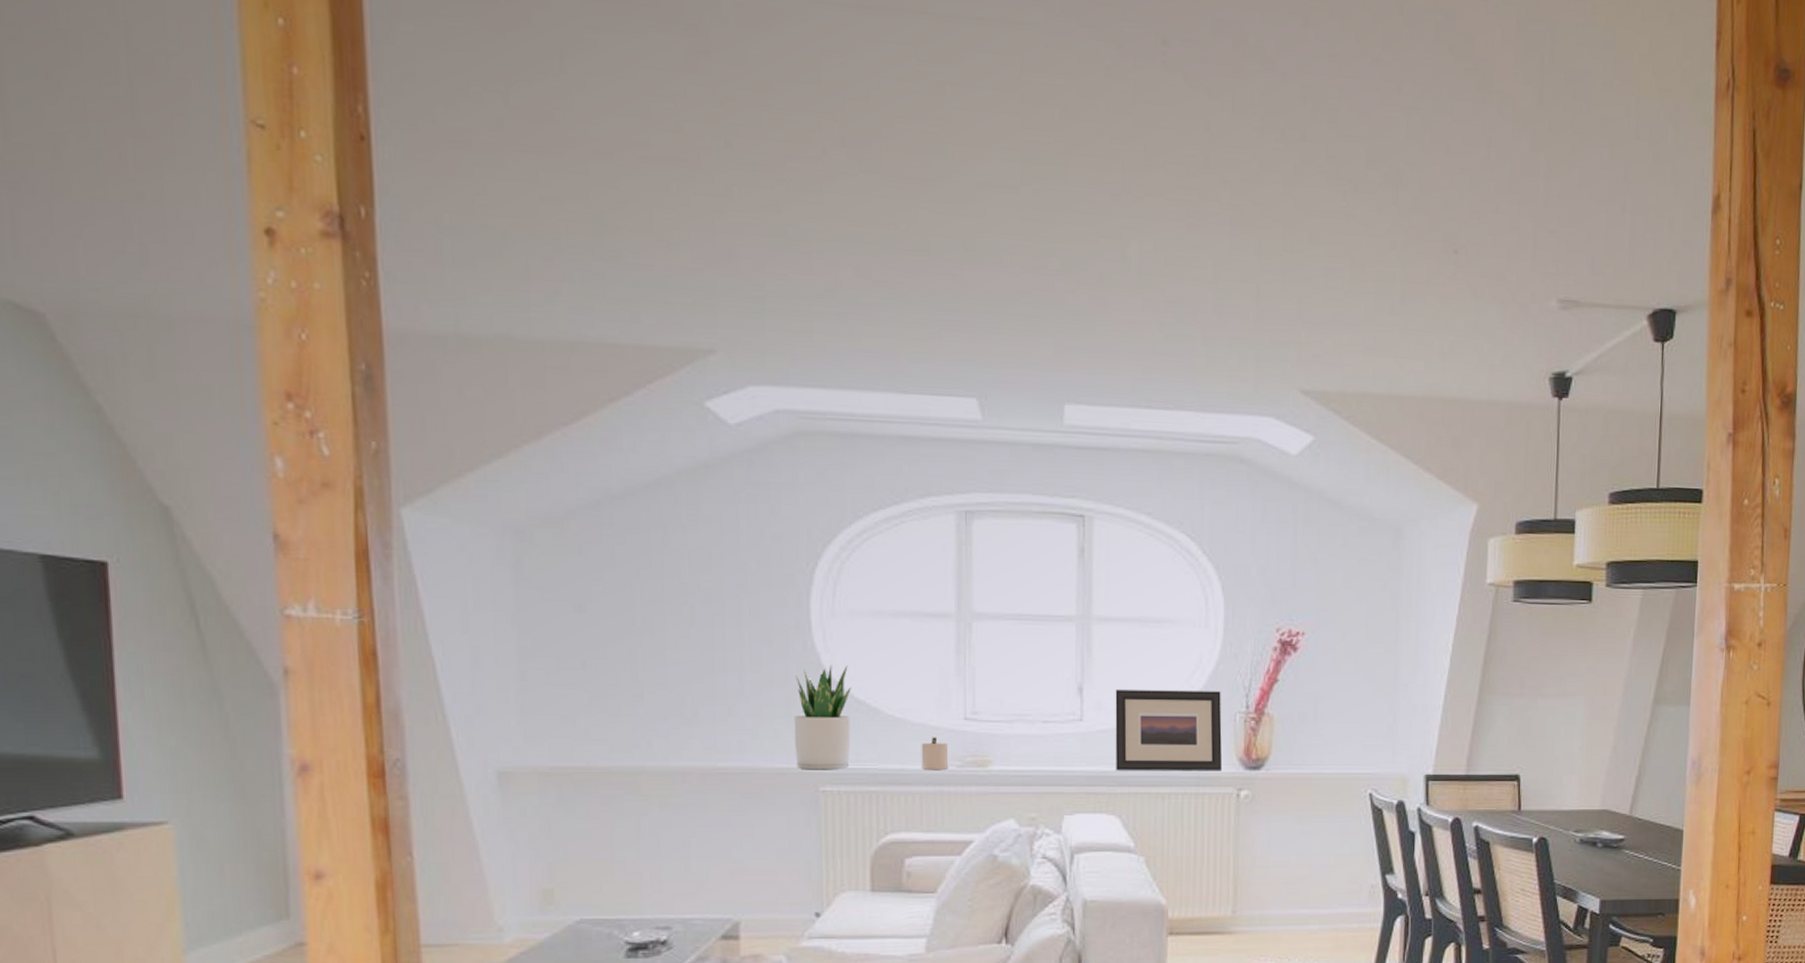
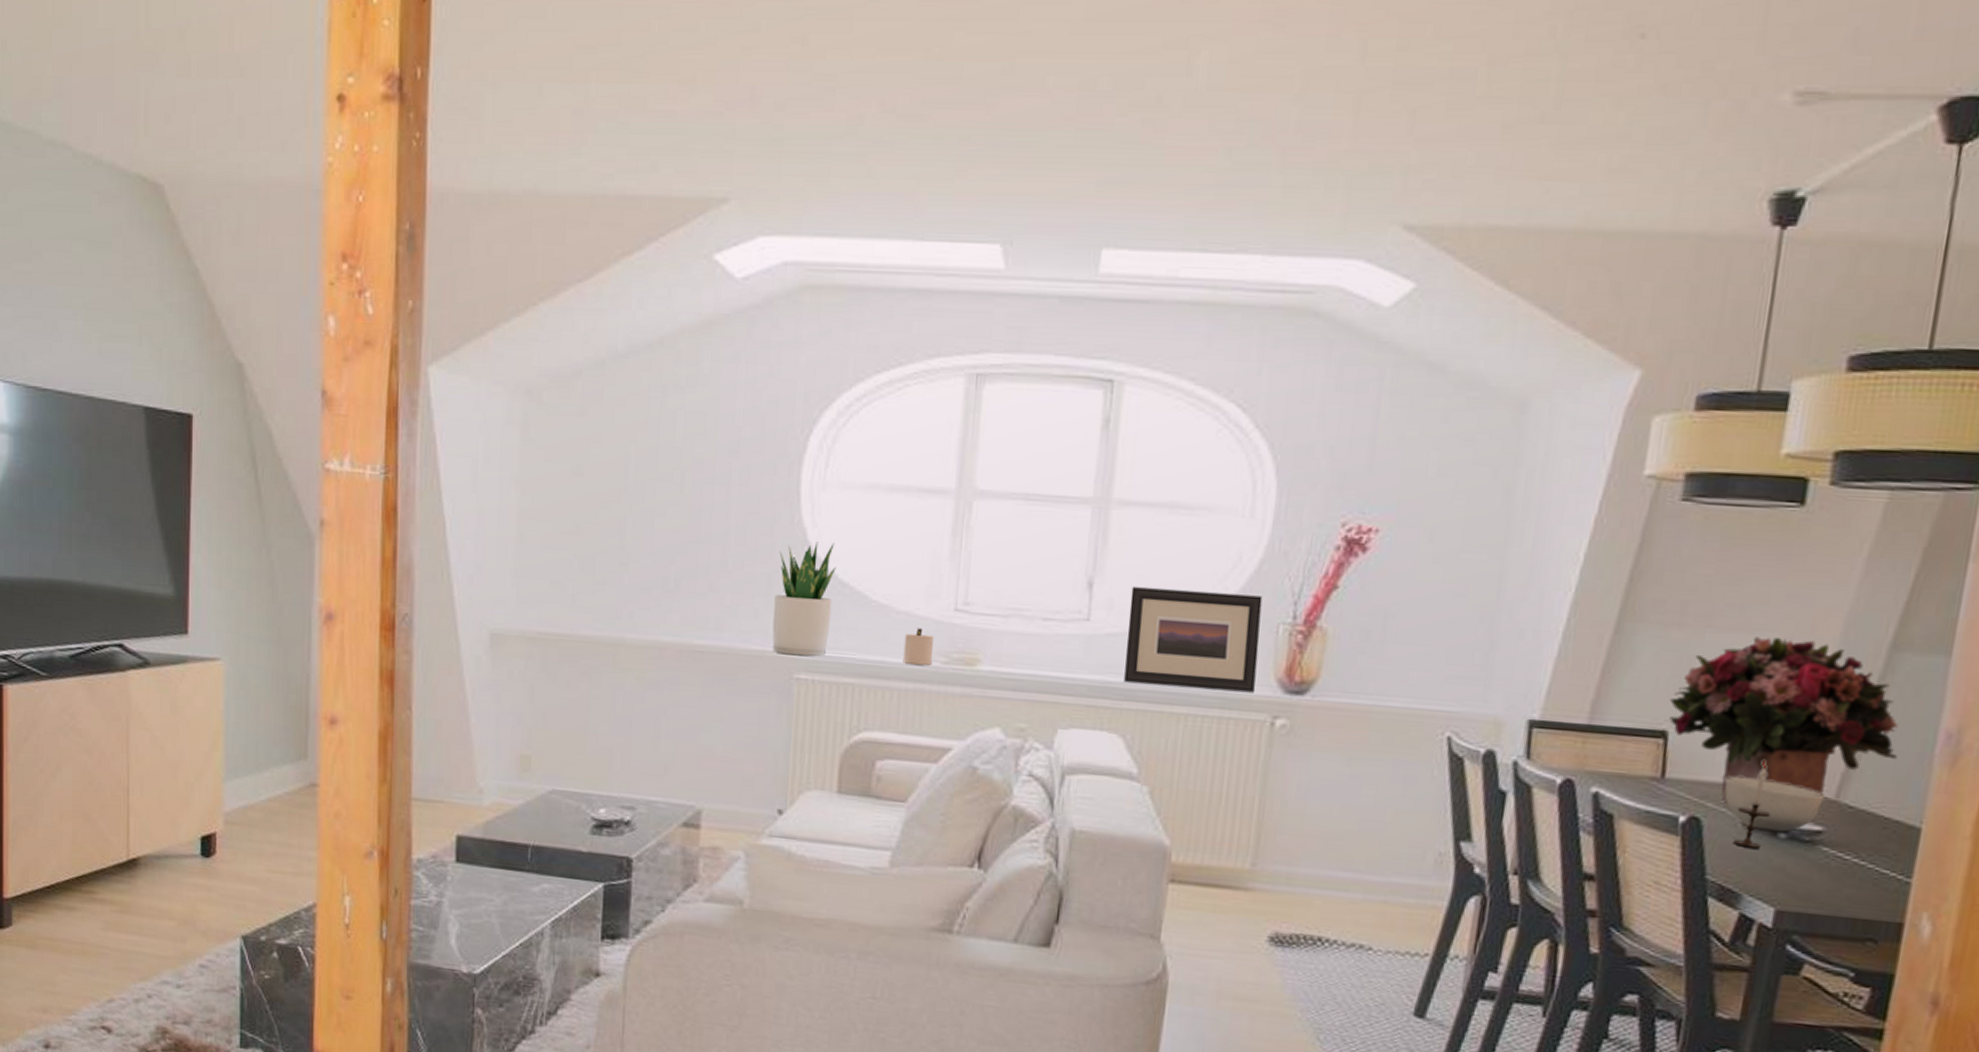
bouquet: none [1519,700,1664,826] -> present [1669,636,1899,810]
bowl: none [1560,804,1623,843] -> present [1724,776,1824,833]
candlestick: none [1569,791,1591,856] -> present [1733,760,1771,849]

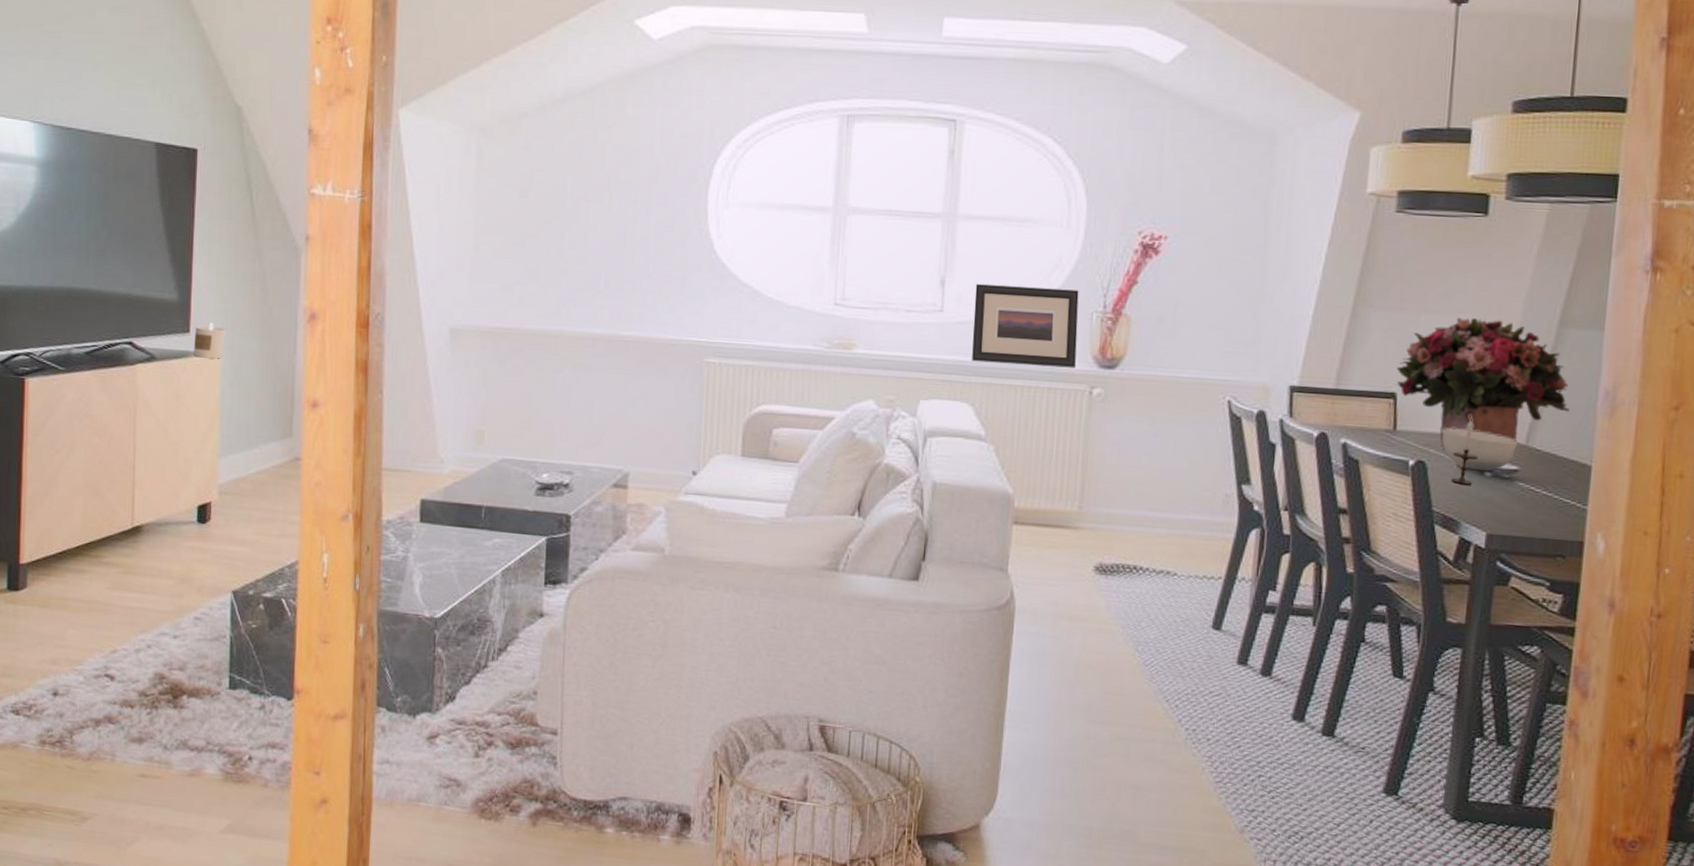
candle: none [192,622,231,666] -> present [193,322,227,359]
planter: present [772,541,836,657] -> none [686,250,737,344]
candle: present [902,628,933,665] -> none [793,319,818,350]

